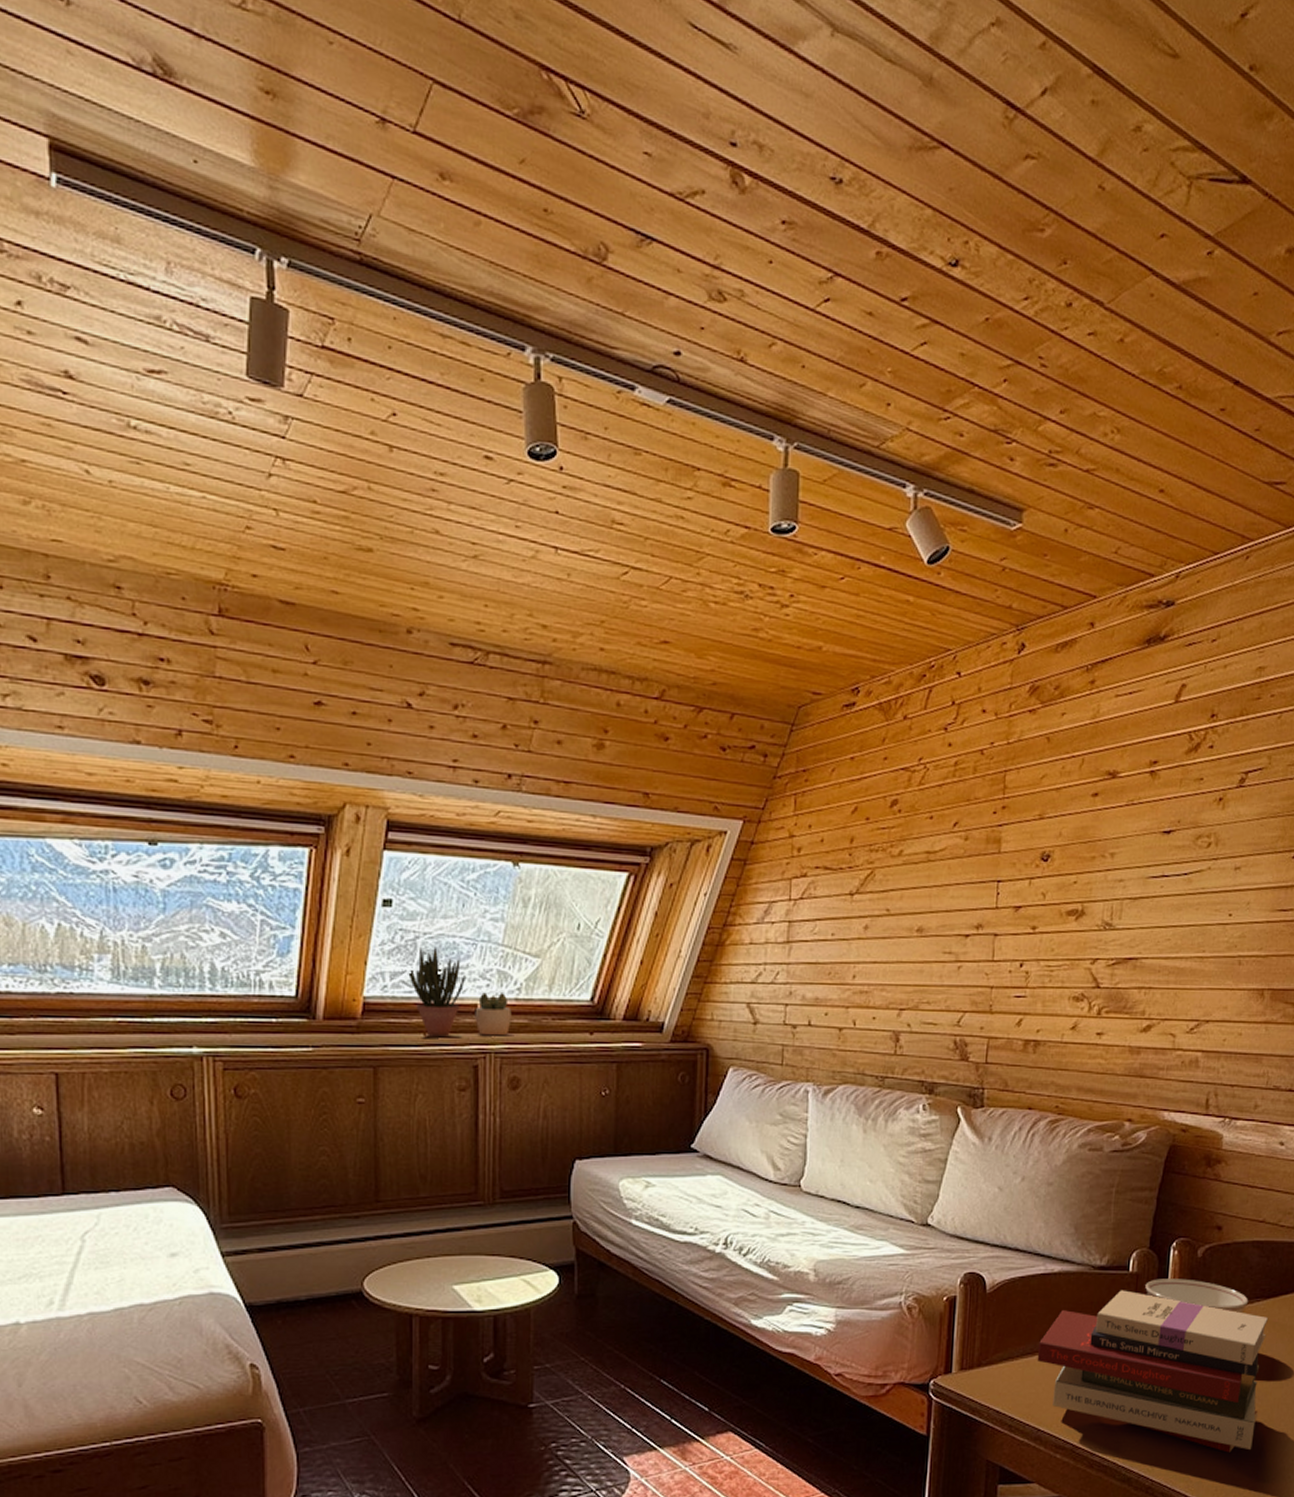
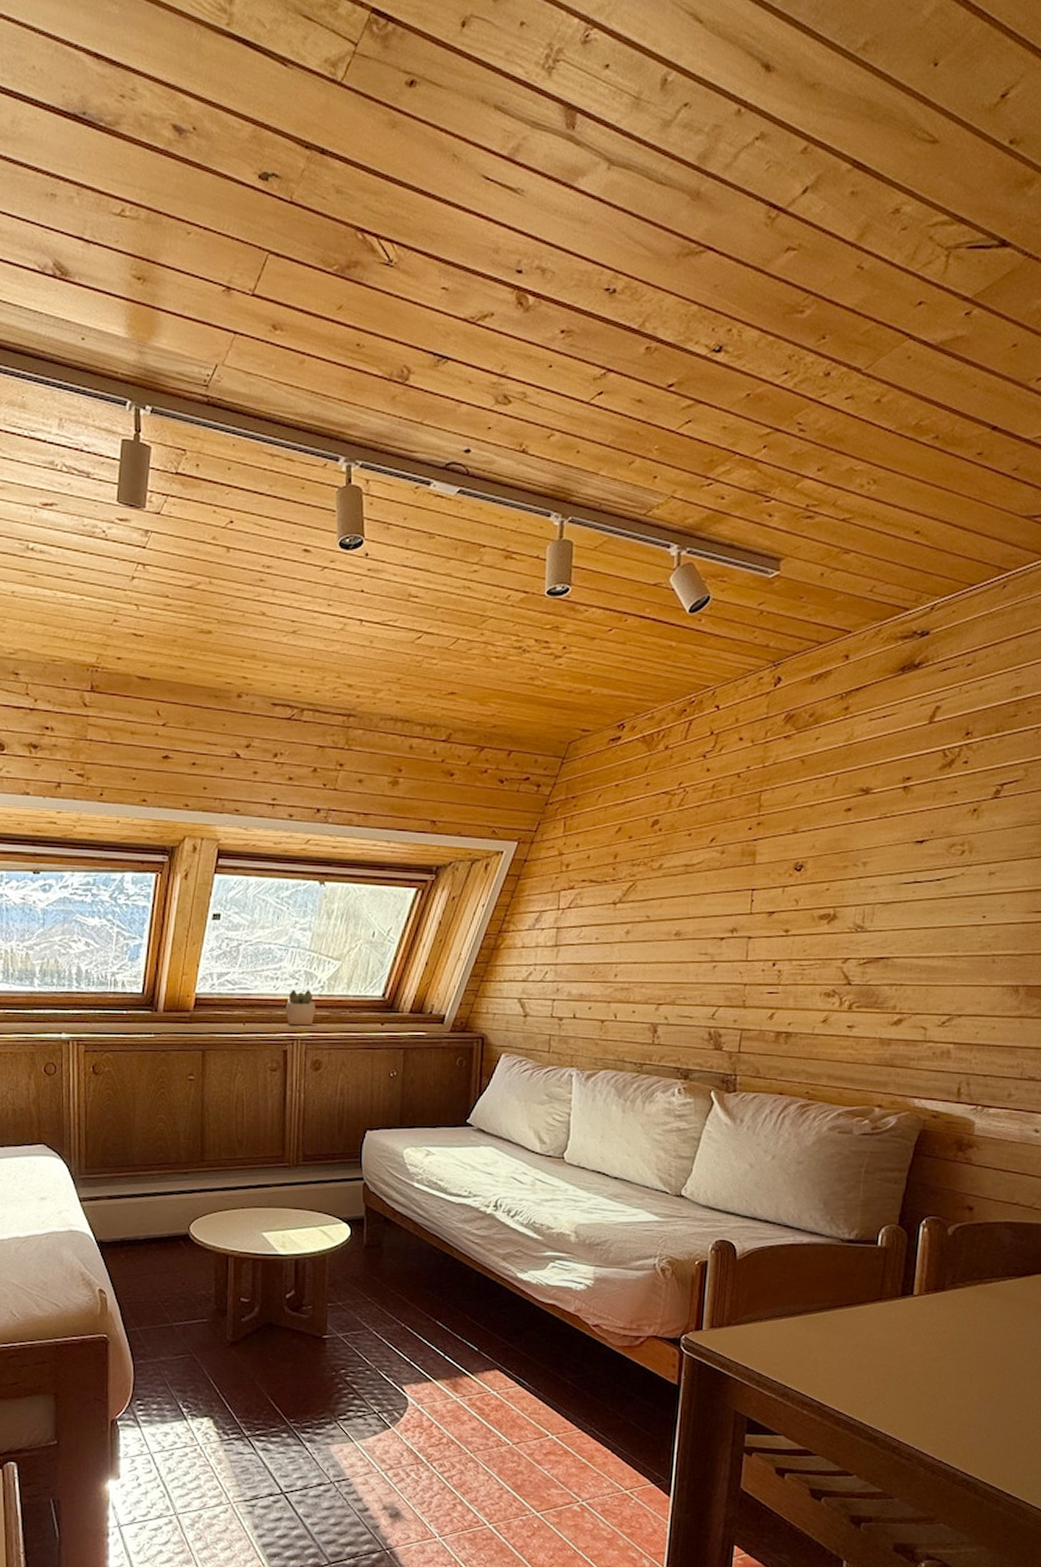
potted plant: present [408,947,465,1036] -> none [232,952,278,1026]
books: present [1037,1290,1269,1453] -> none [785,1262,1022,1421]
bowl: present [1145,1278,1249,1314] -> none [894,1253,1001,1290]

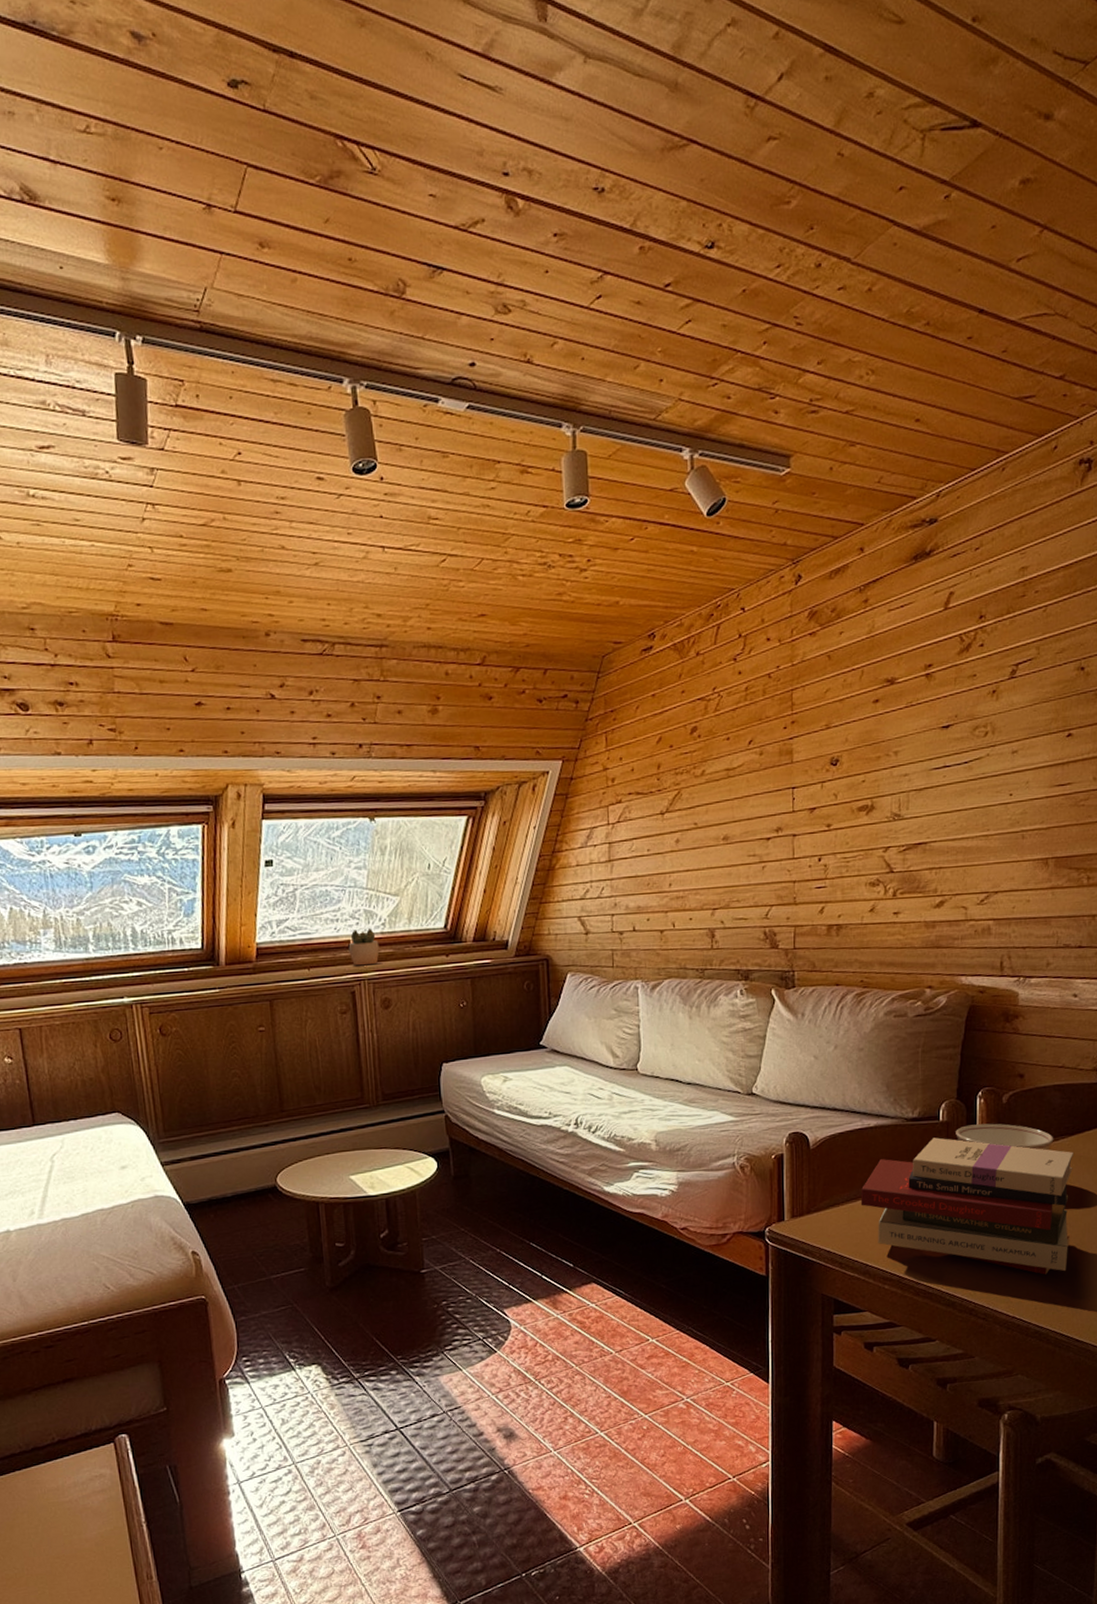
books: none [785,1262,1022,1421] -> present [860,1137,1074,1275]
bowl: none [894,1253,1001,1290] -> present [956,1123,1054,1151]

